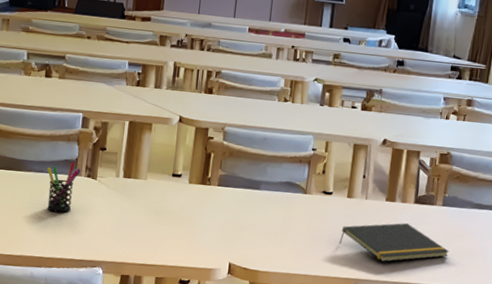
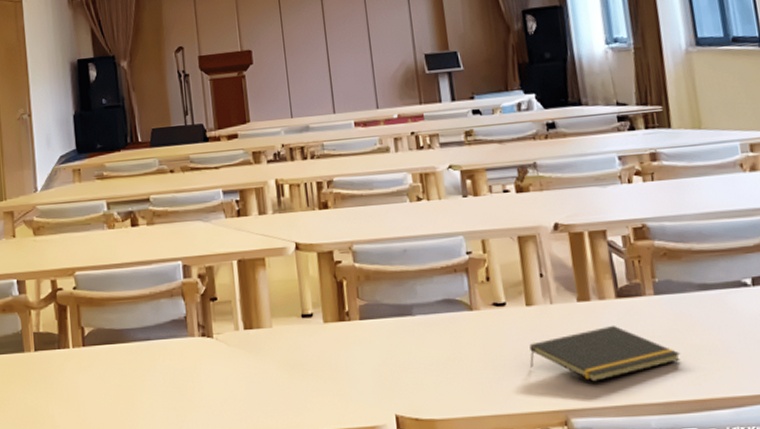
pen holder: present [46,161,81,213] -> none [152,320,193,386]

